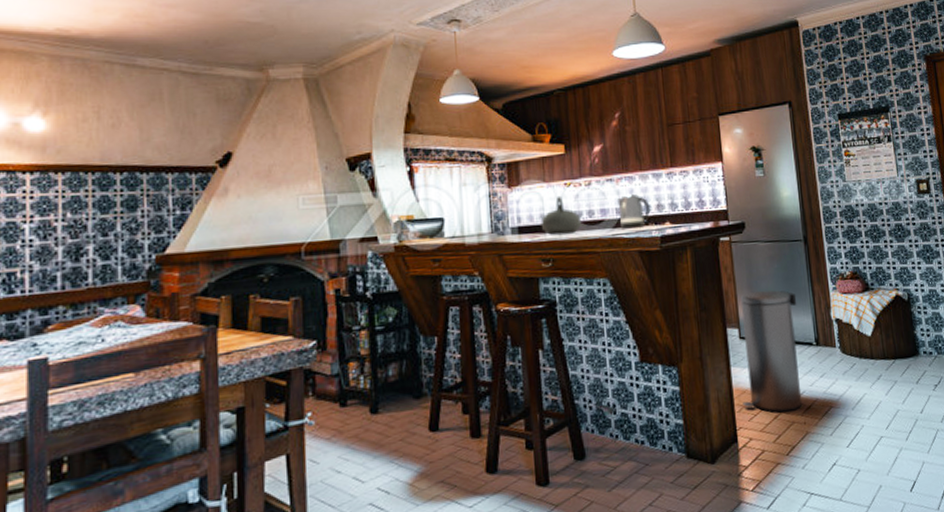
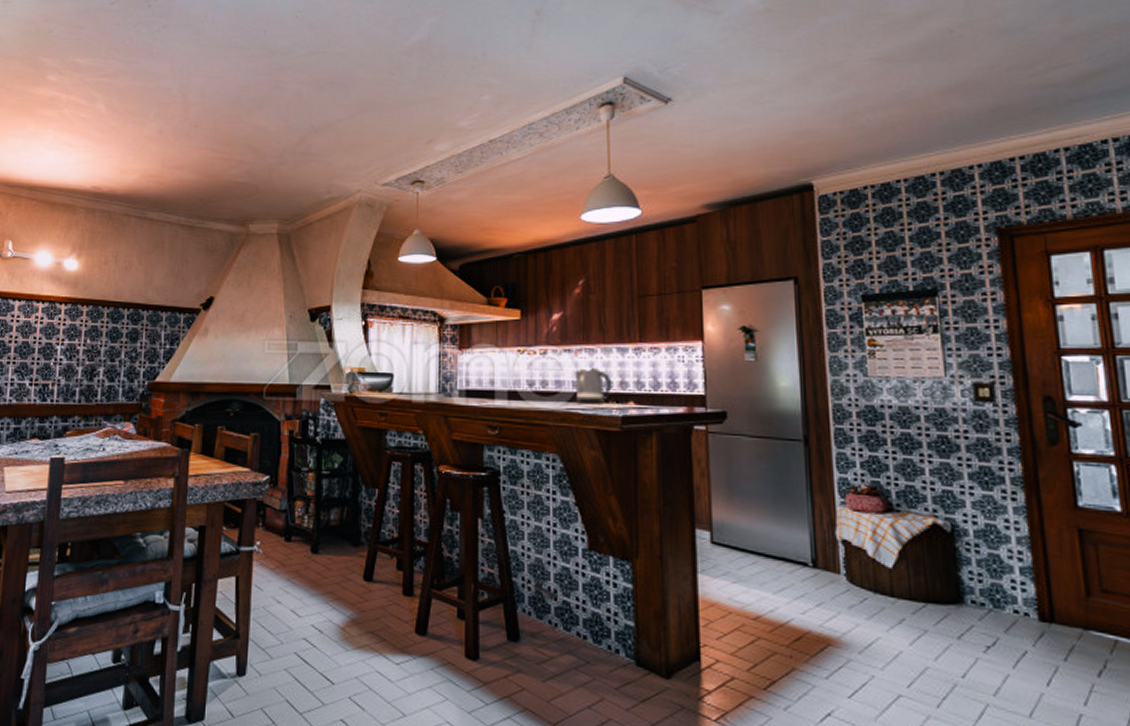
teapot: present [540,195,582,236] -> none [490,362,534,404]
pedal bin: present [740,290,802,413] -> none [710,491,790,639]

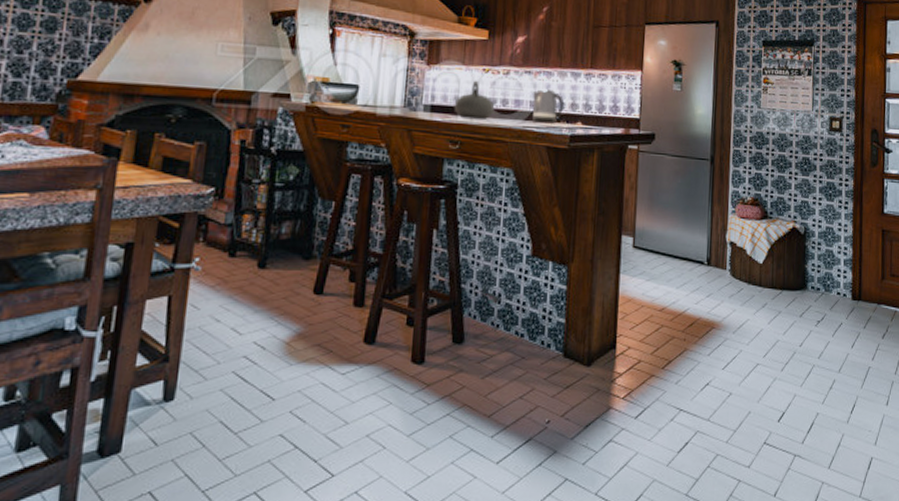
teapot: none [490,362,534,404] -> present [454,80,495,121]

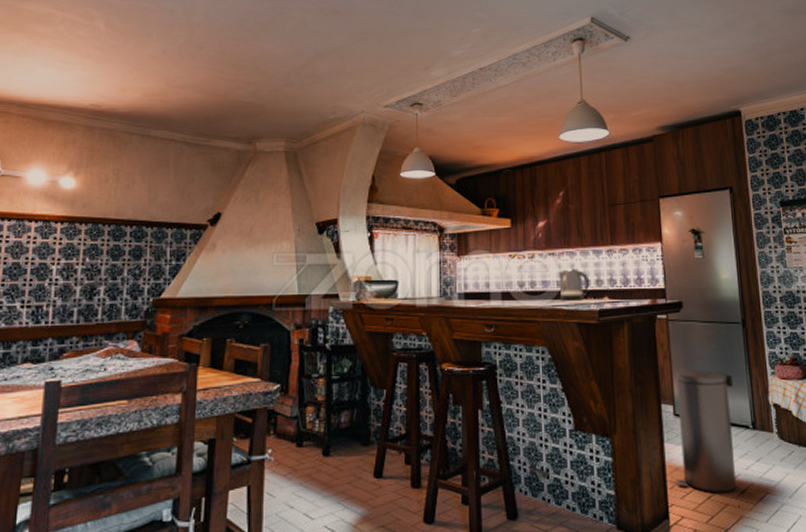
teapot: present [454,80,495,121] -> none [485,266,524,304]
pedal bin: none [626,202,695,326] -> present [675,369,737,494]

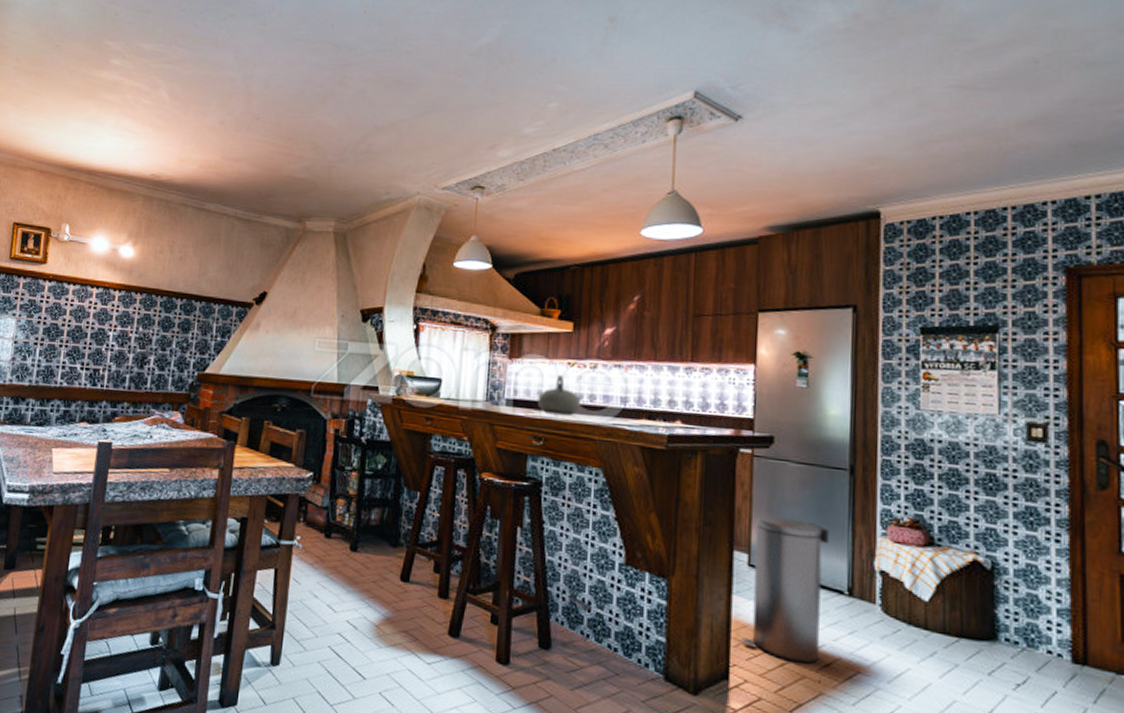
teapot: none [485,266,524,304] -> present [537,374,581,417]
kettle: present [559,268,590,302] -> none [622,383,661,423]

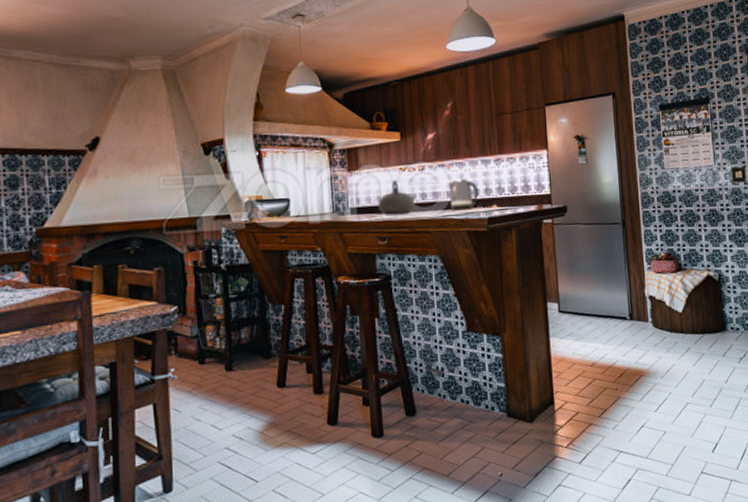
kettle: none [622,383,661,423] -> present [449,178,479,212]
pedal bin: present [741,515,830,664] -> none [560,269,615,380]

